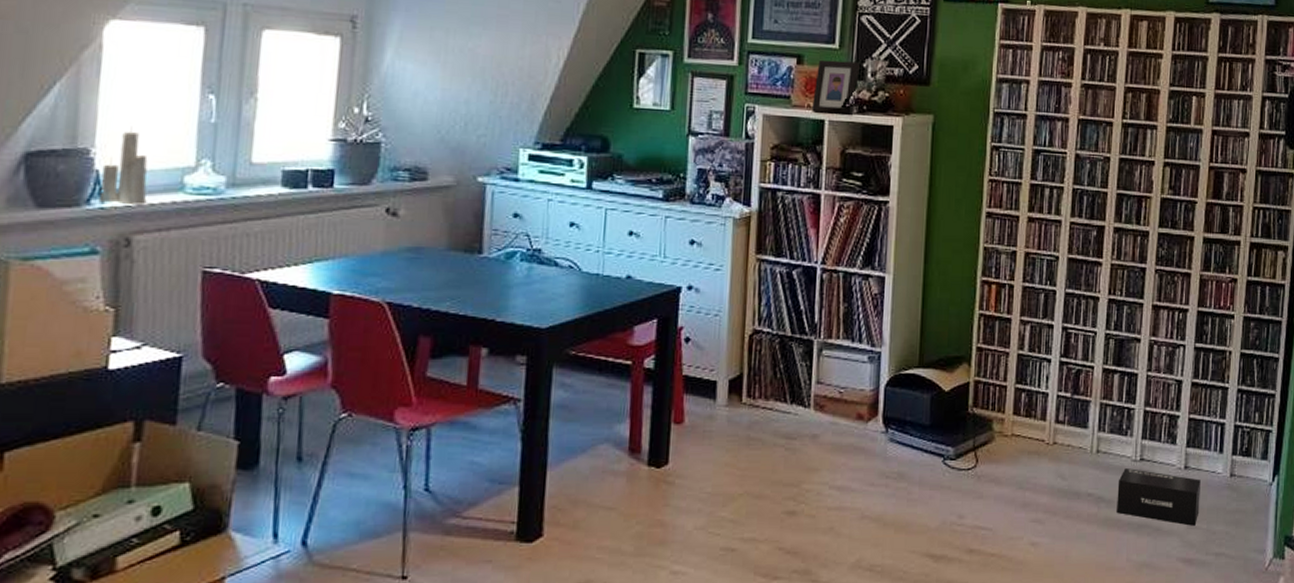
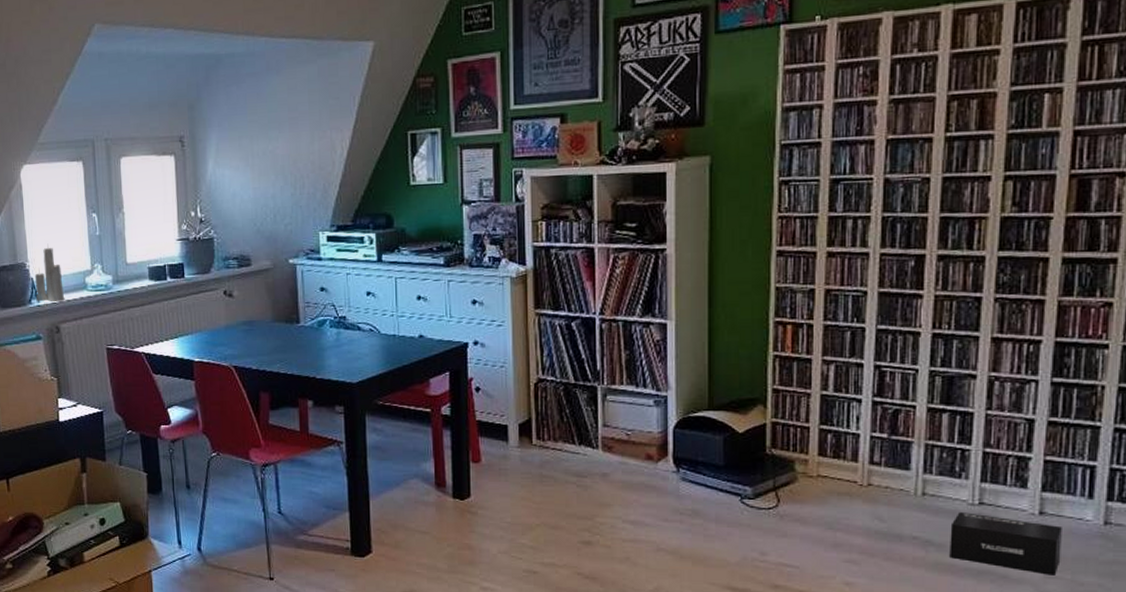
picture frame: present [812,59,860,116] -> none [579,112,626,170]

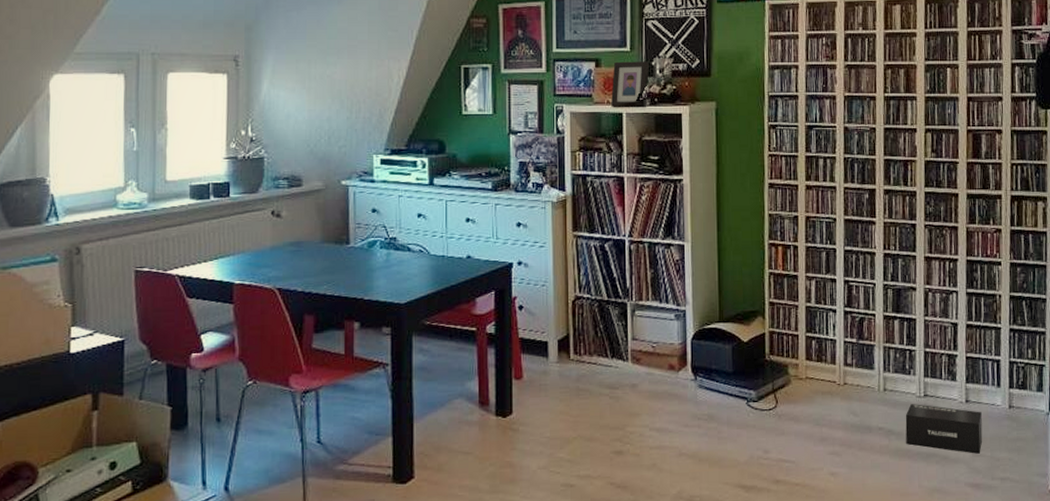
candle: present [34,242,65,303] -> none [54,156,90,221]
picture frame: none [579,112,626,170] -> present [611,61,649,108]

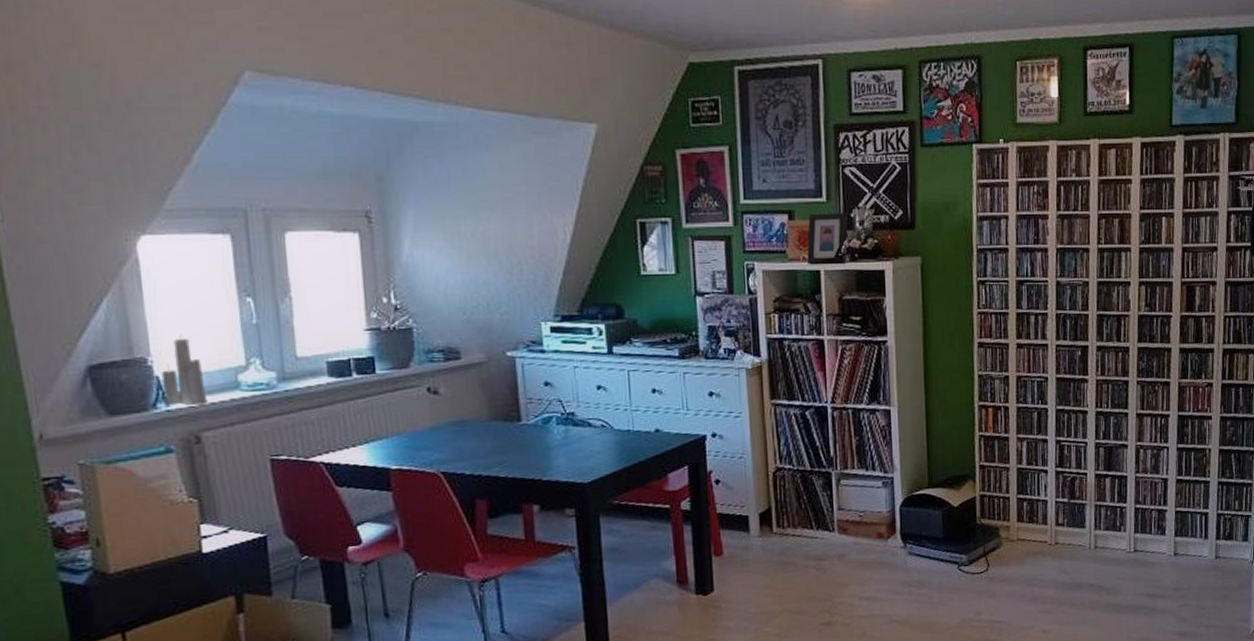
candle: none [54,156,90,221] -> present [161,332,208,406]
box: present [905,404,983,454] -> none [1115,559,1190,604]

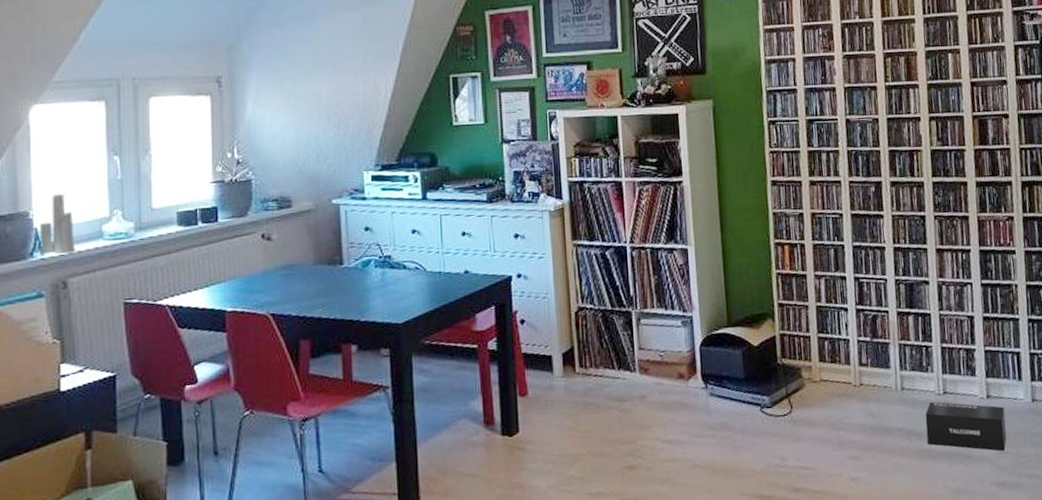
picture frame: present [807,213,848,265] -> none [605,62,643,112]
box: none [1115,559,1190,604] -> present [925,402,1007,451]

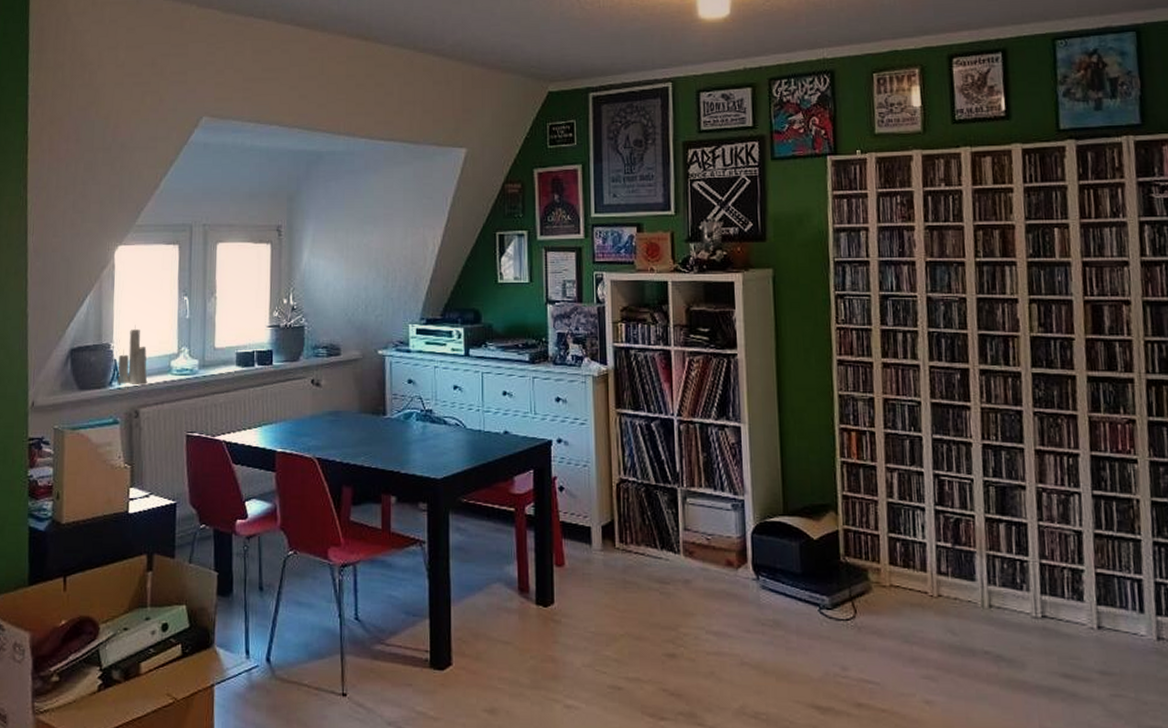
box: present [925,402,1007,451] -> none [1018,626,1123,694]

